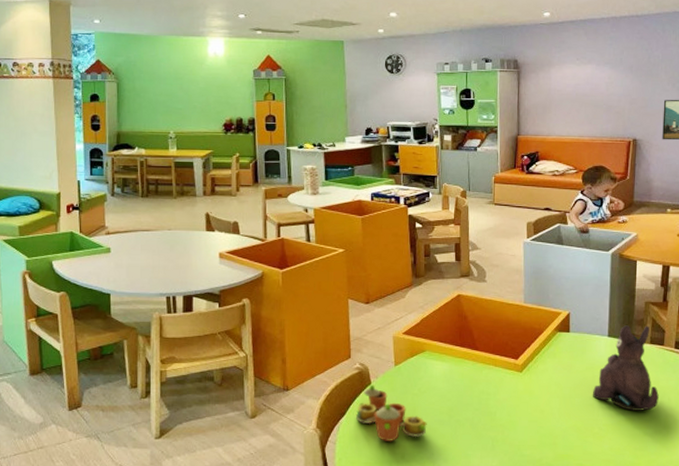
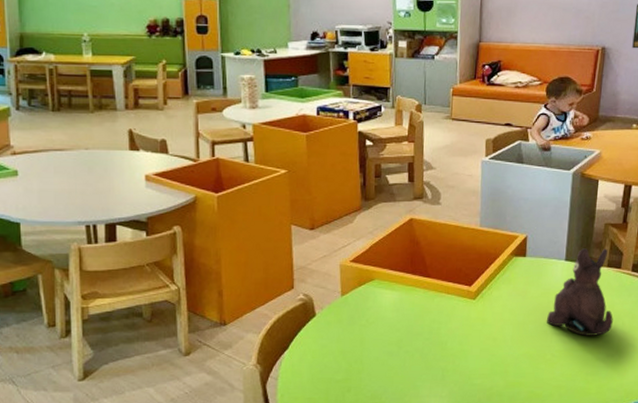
toy tea set: present [355,384,427,441] -> none [298,316,375,375]

